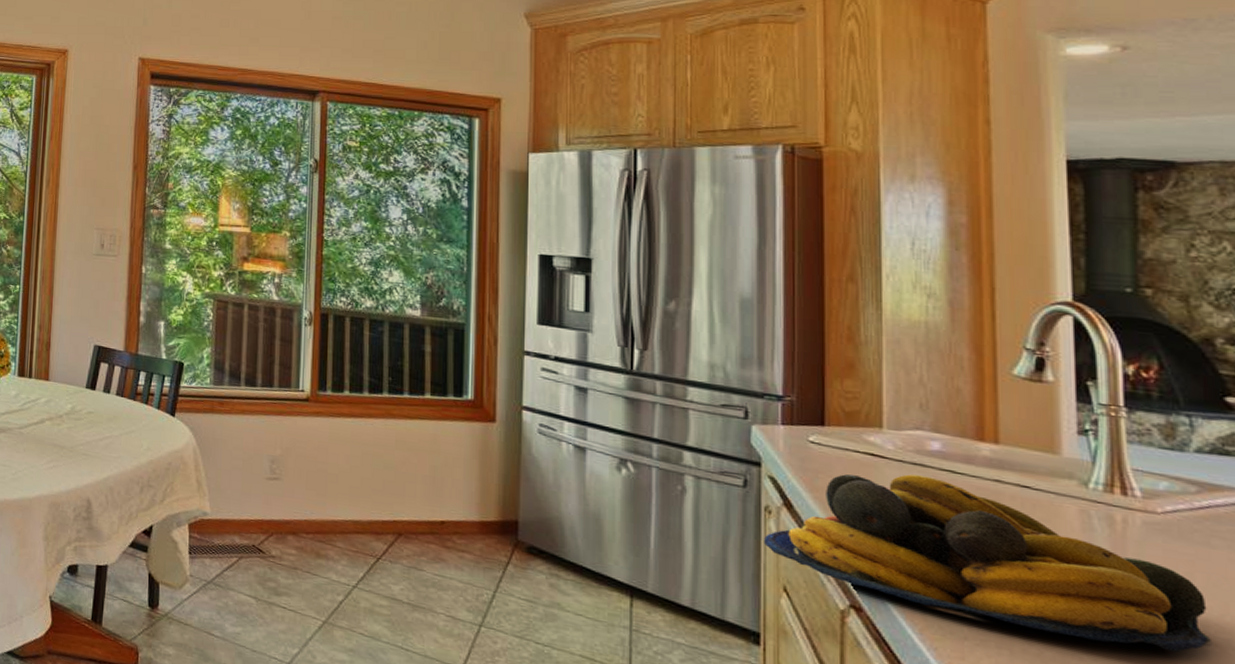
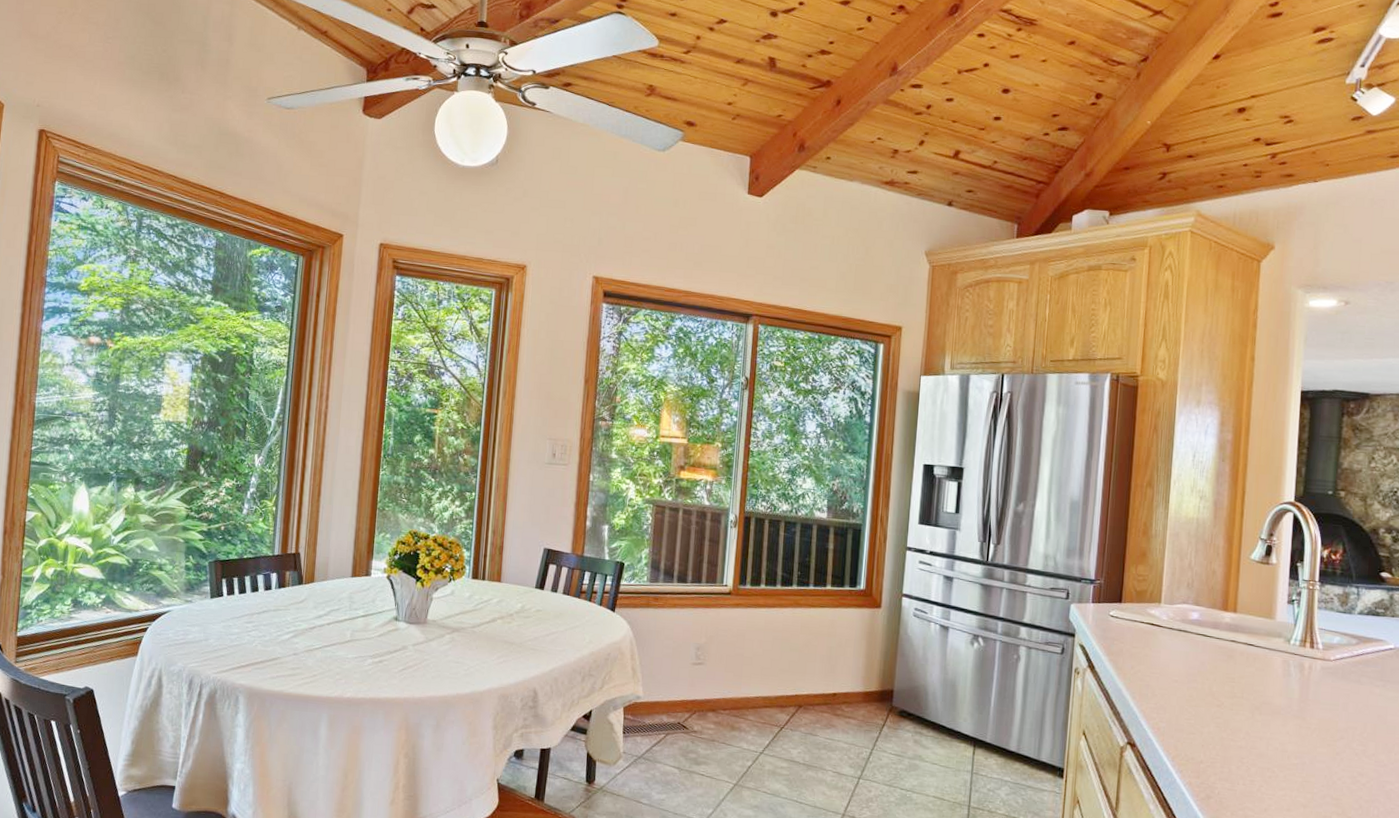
fruit bowl: present [763,474,1213,652] -> none [1071,638,1354,762]

